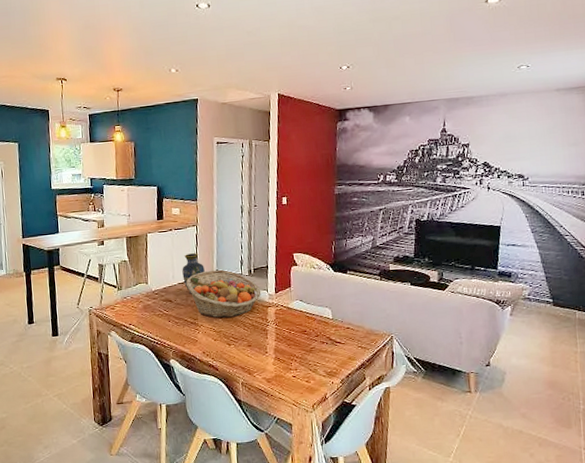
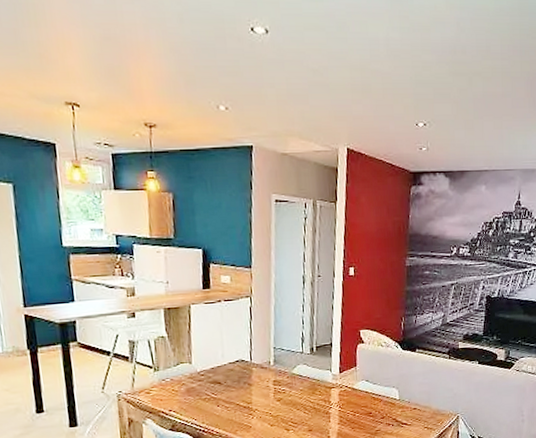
vase: present [182,253,205,293] -> none [233,328,260,374]
fruit basket: present [185,269,261,318] -> none [237,347,324,401]

